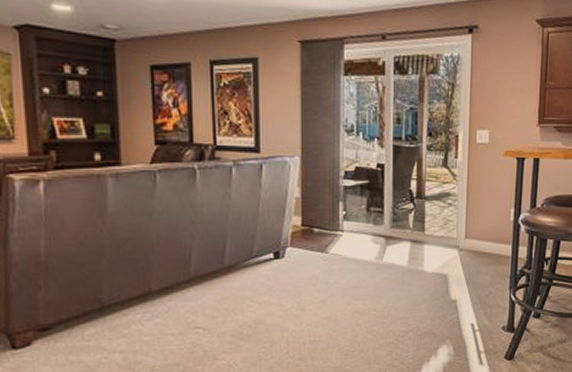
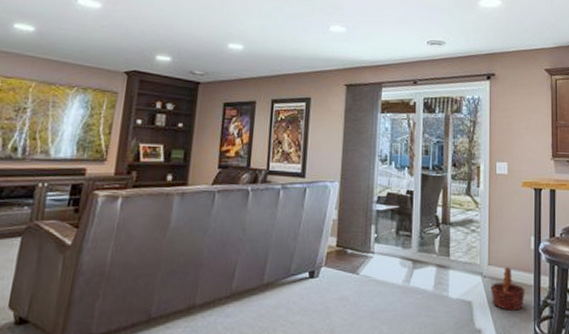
basket: none [467,240,503,281] -> present [490,267,526,310]

